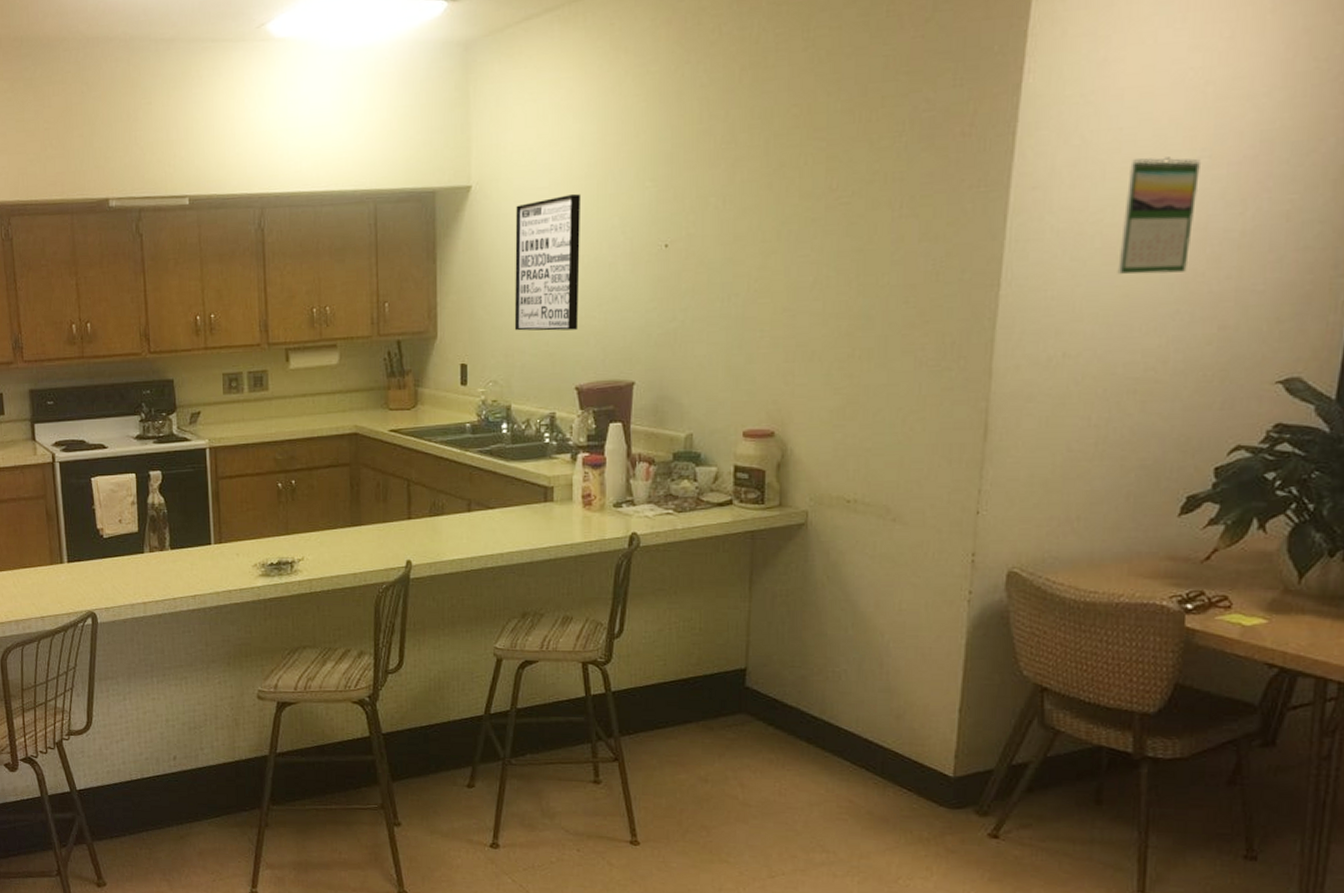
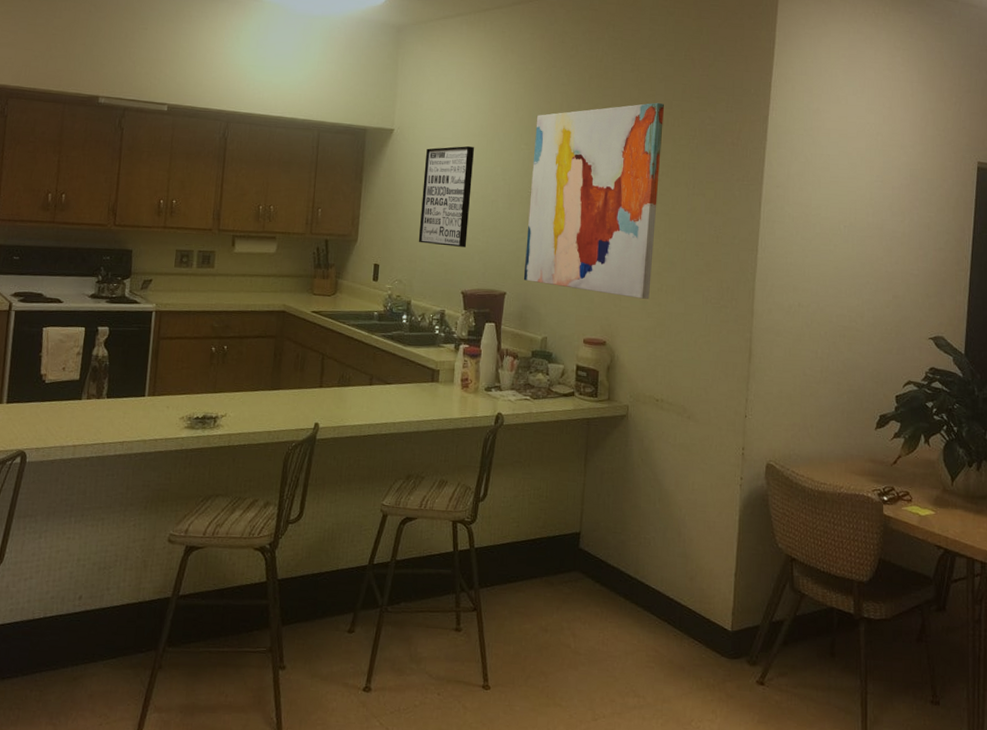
wall art: none [657,89,856,371] -> present [523,102,665,299]
calendar: present [1117,157,1200,275] -> none [830,176,876,256]

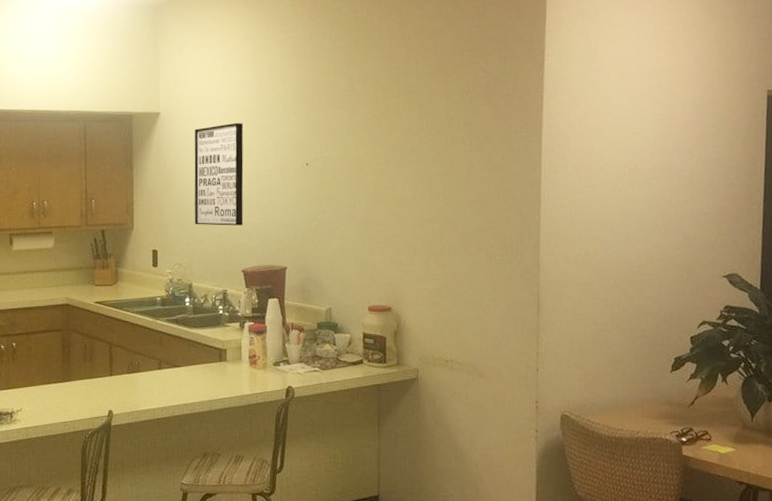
wall art: present [523,102,665,299] -> none [303,59,436,262]

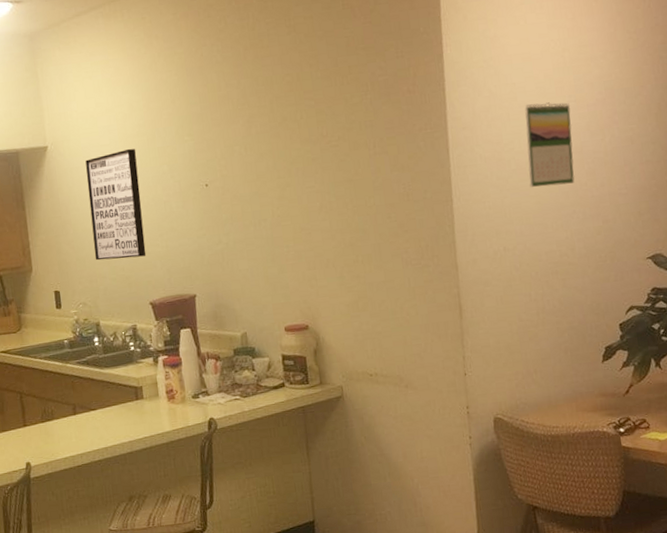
calendar: none [616,118,661,198] -> present [524,102,575,187]

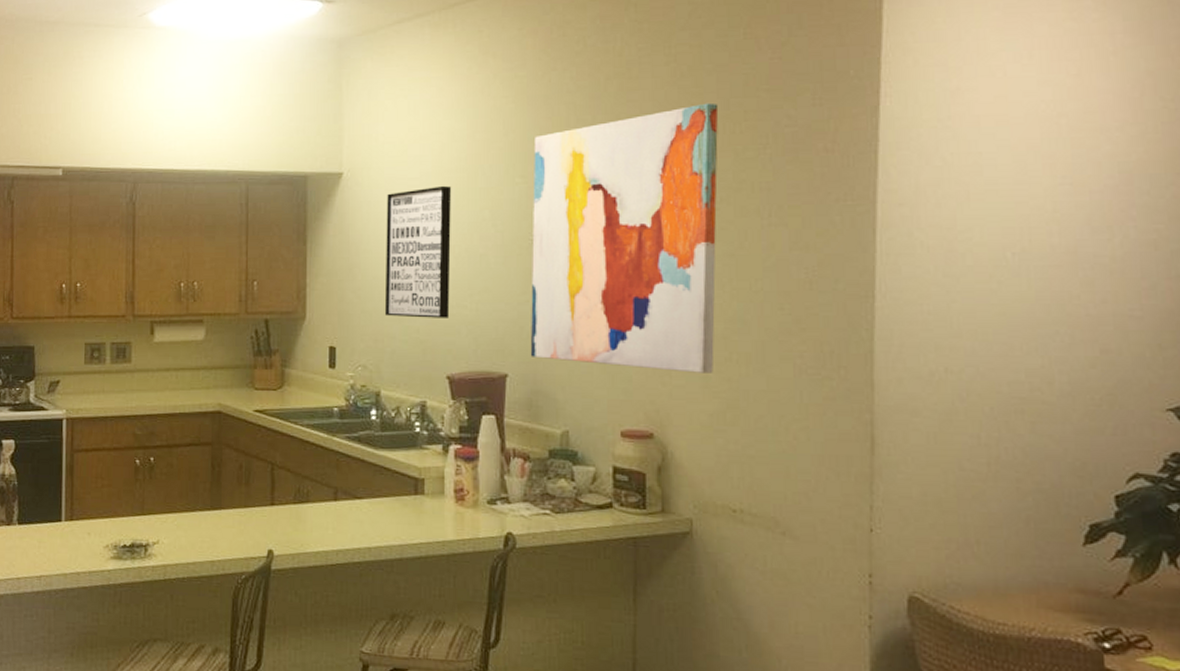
wall art: none [195,62,346,279] -> present [530,102,719,373]
calendar: present [524,102,575,187] -> none [991,181,1063,294]

